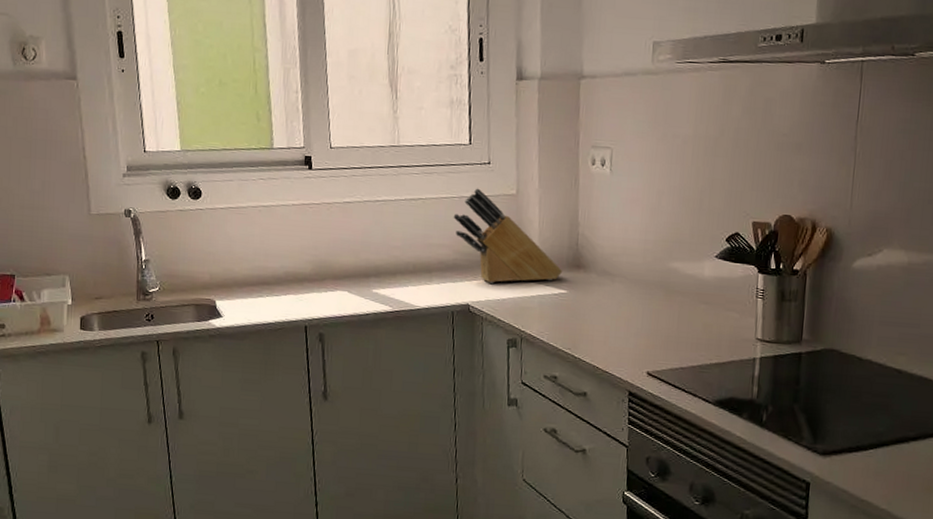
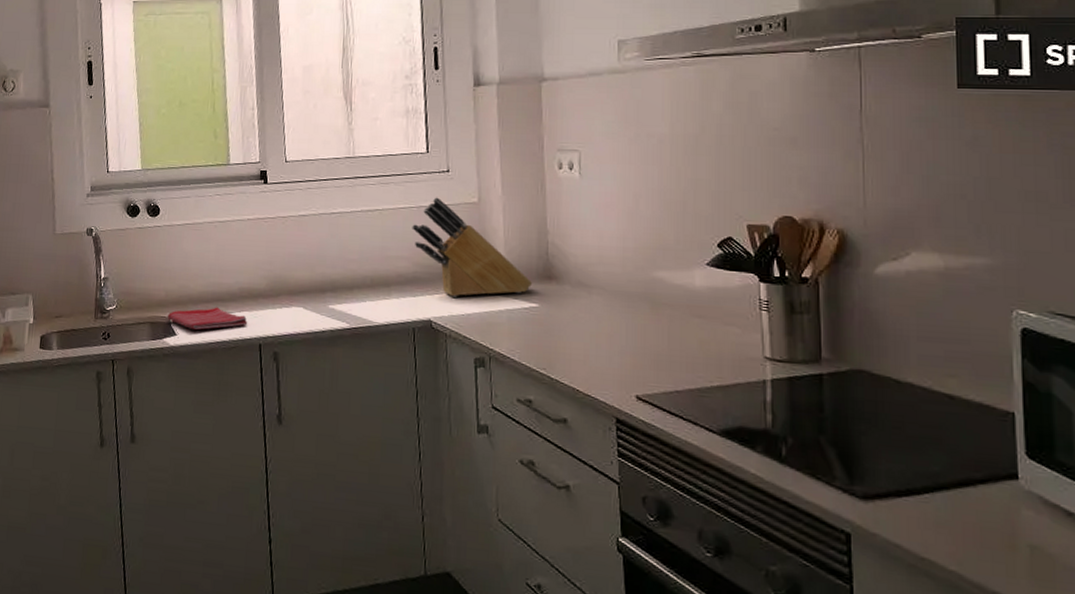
dish towel: none [212,290,294,313] -> present [167,307,248,331]

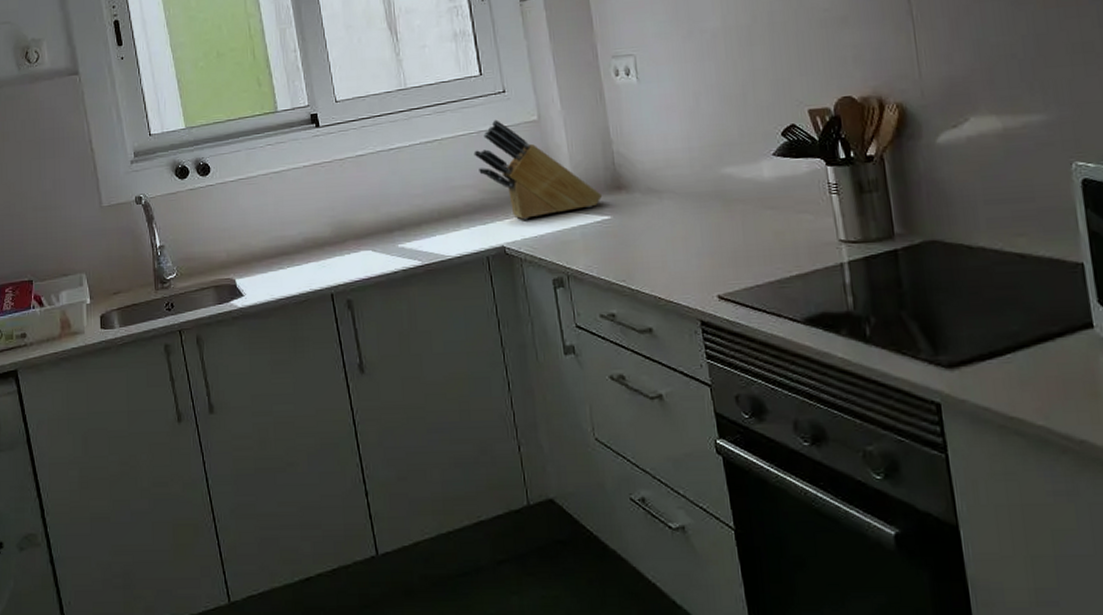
dish towel: present [167,307,248,331] -> none [231,261,317,289]

